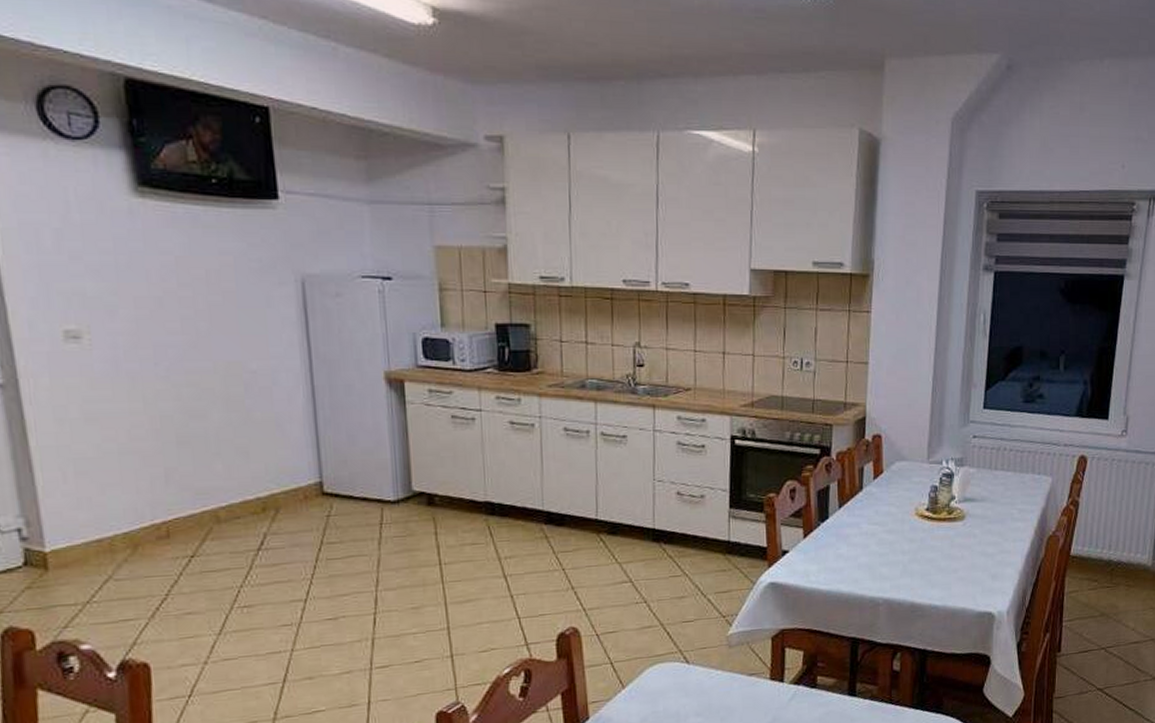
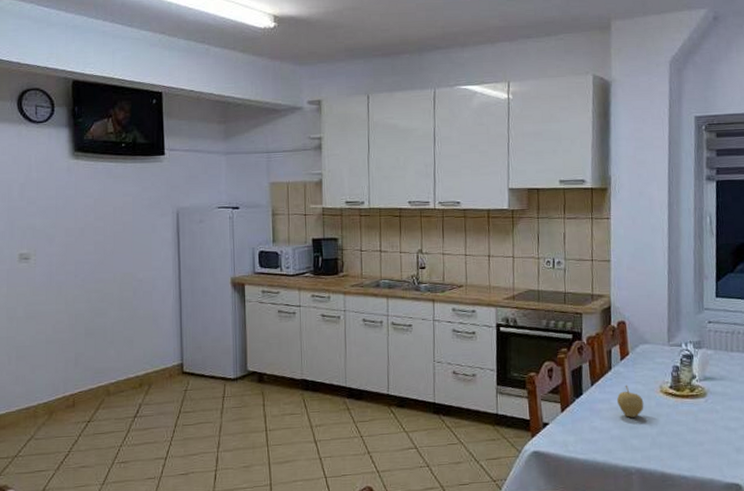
fruit: none [866,507,897,543] -> present [616,385,644,418]

